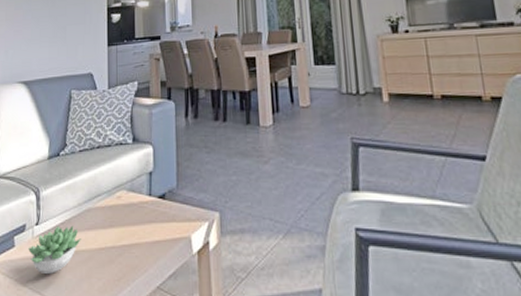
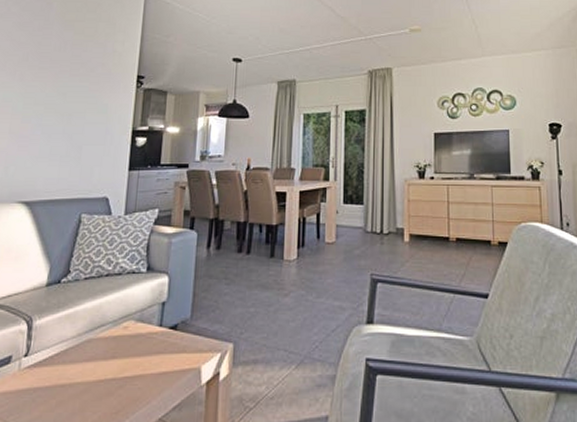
succulent plant: present [28,225,81,275] -> none [12,357,78,410]

